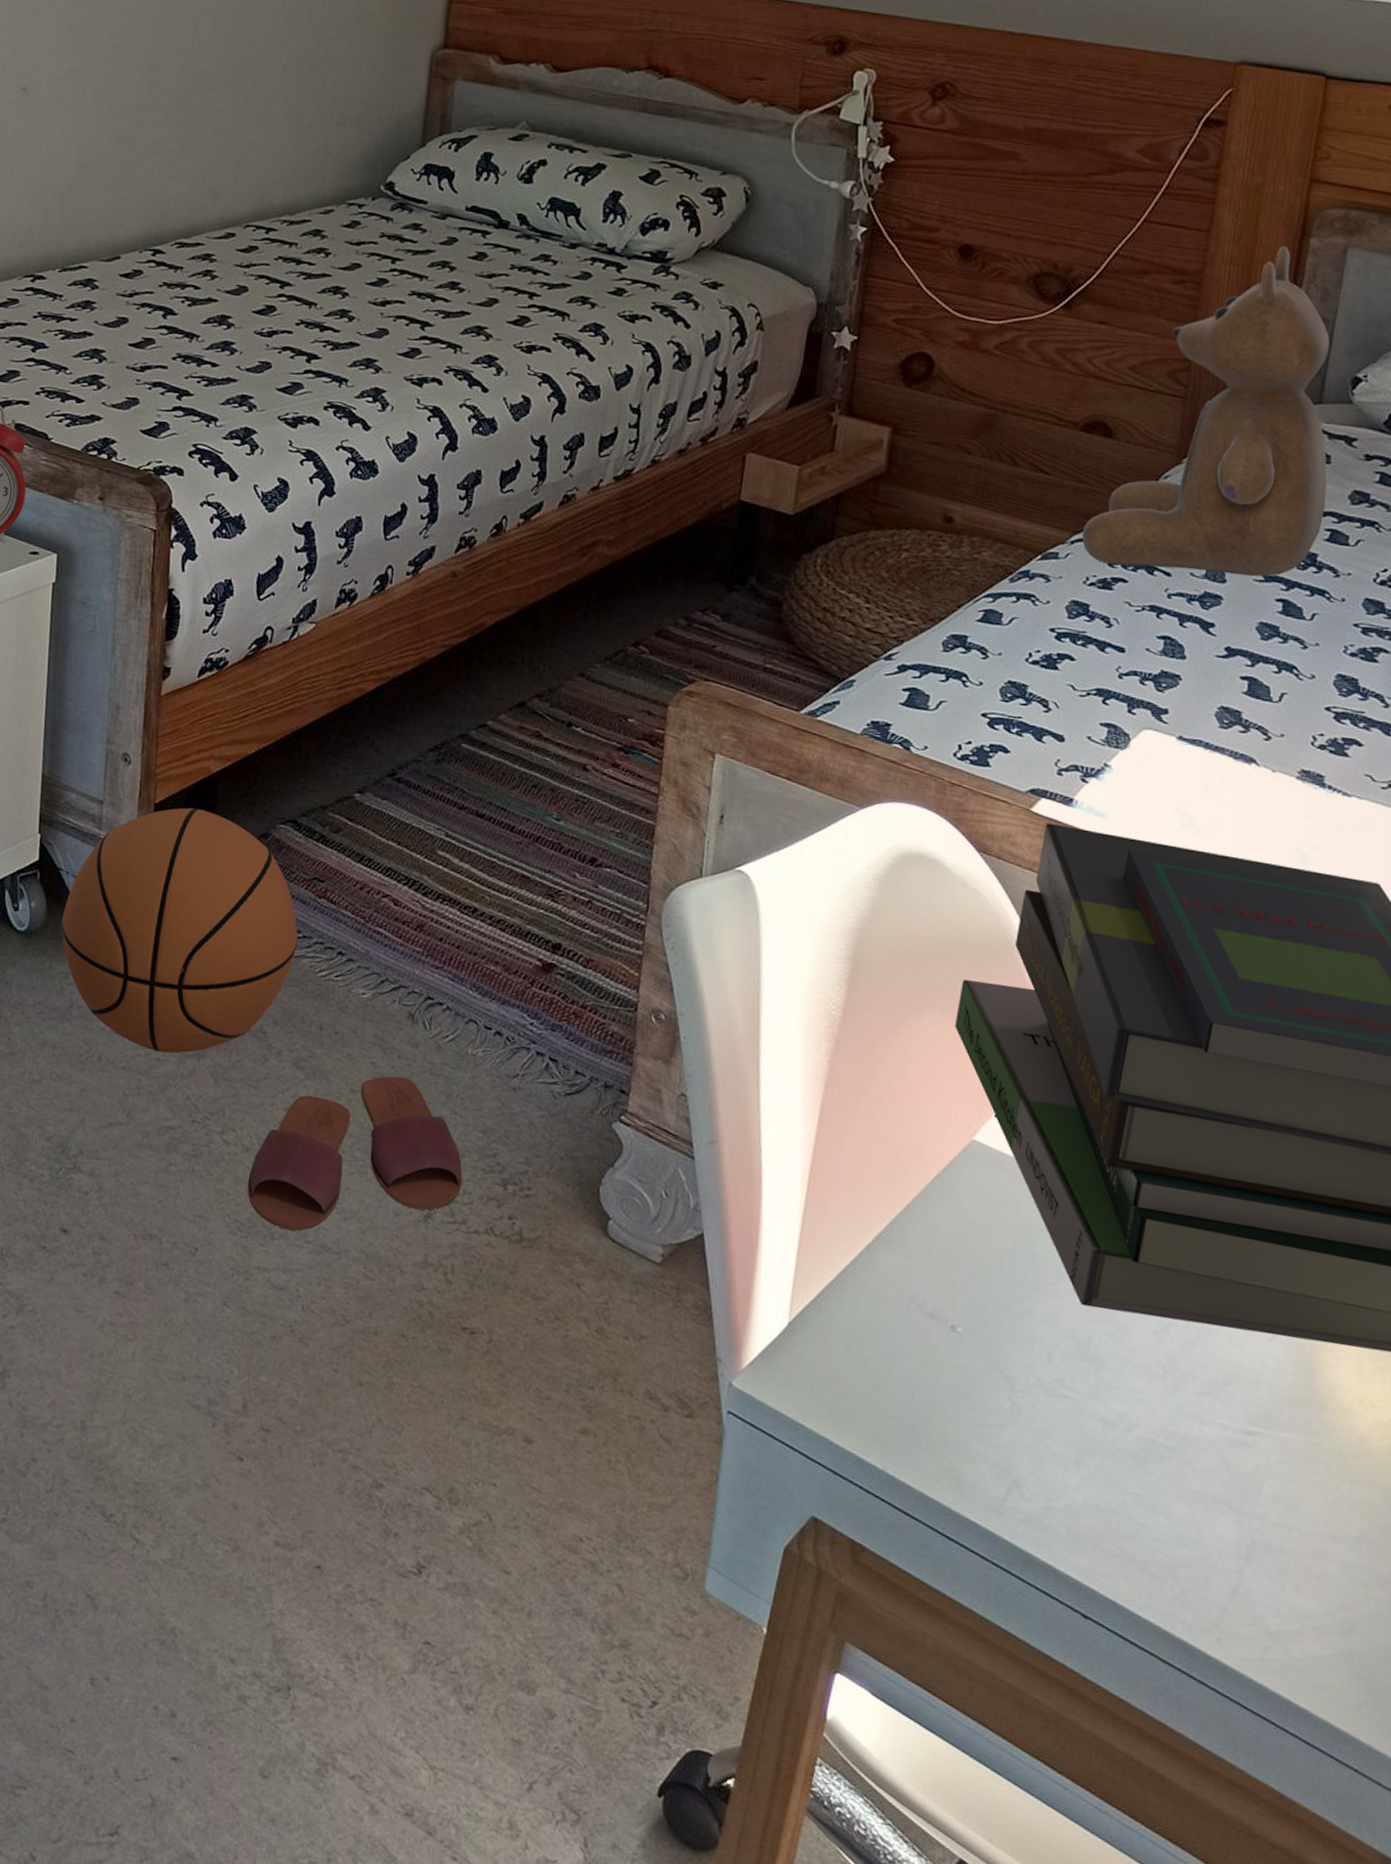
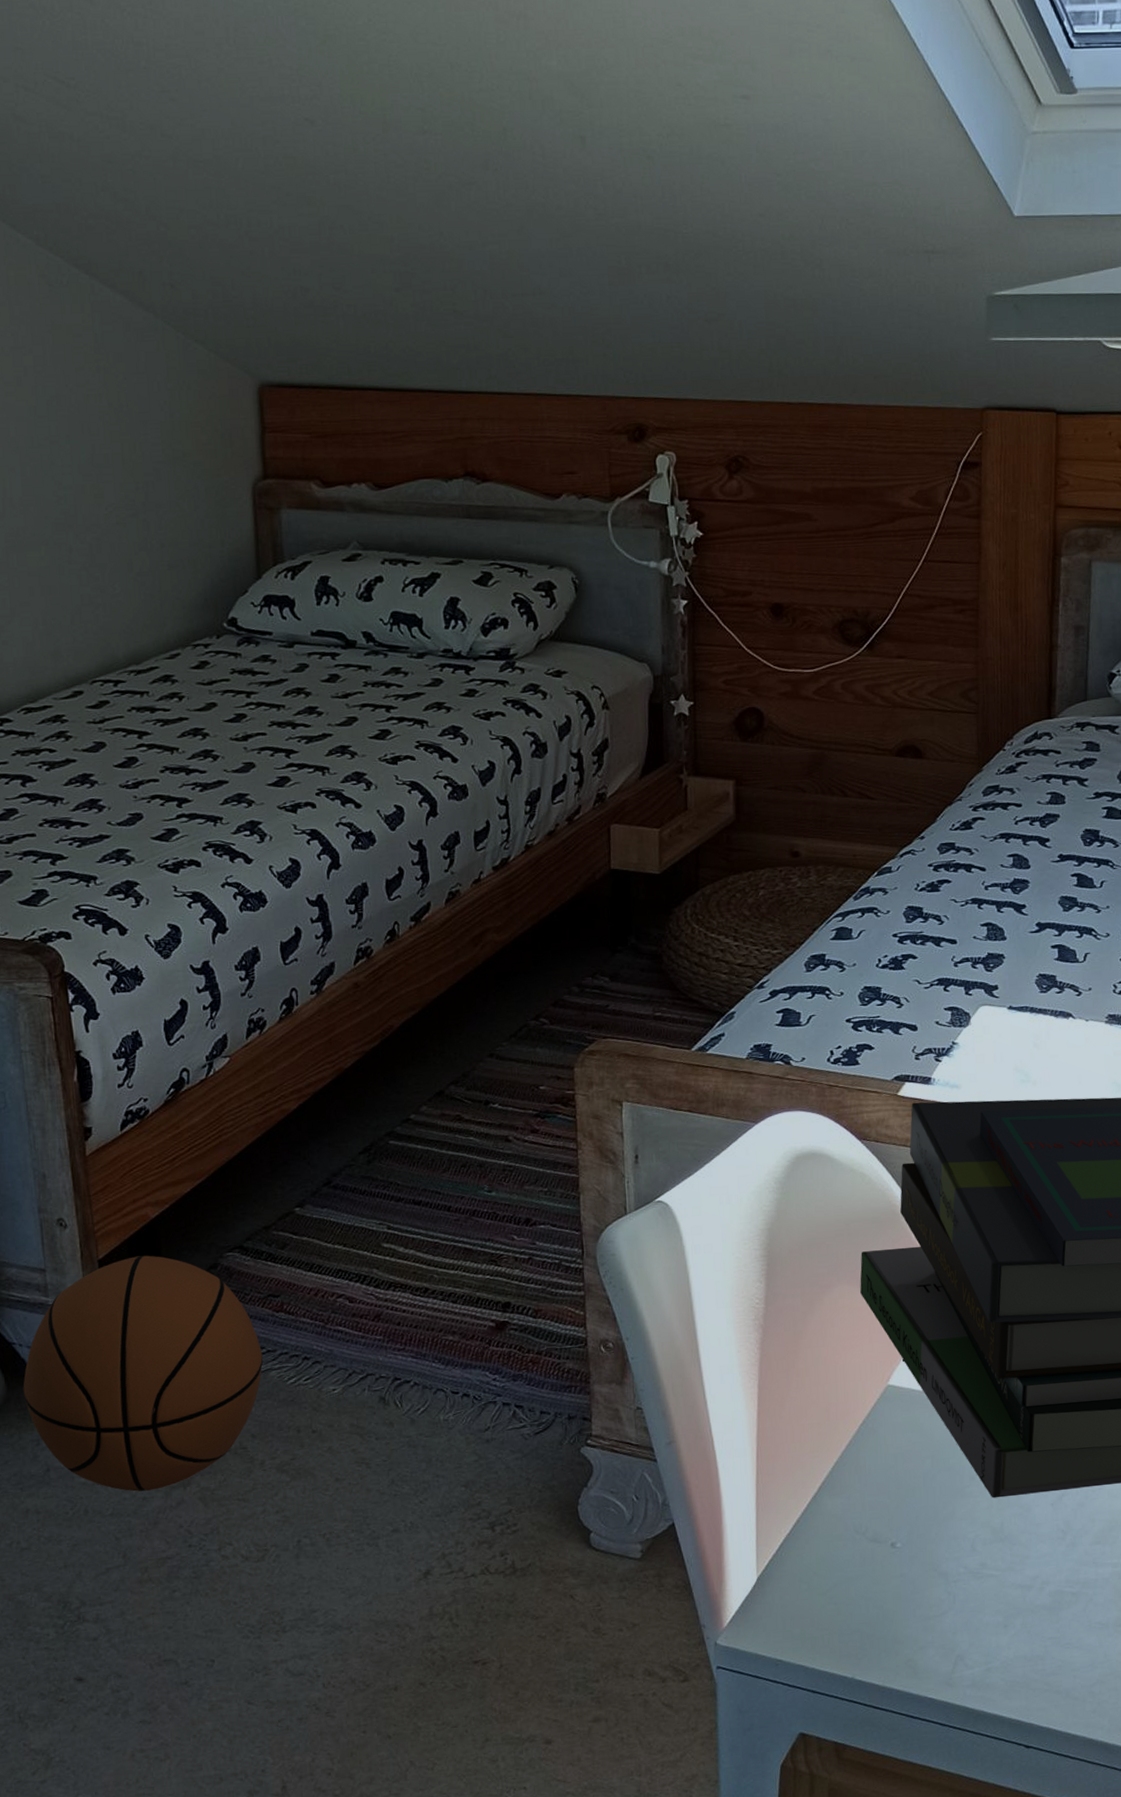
slippers: present [247,1076,463,1231] -> none [252,1455,454,1621]
teddy bear: present [1081,245,1330,577] -> none [908,567,1101,870]

